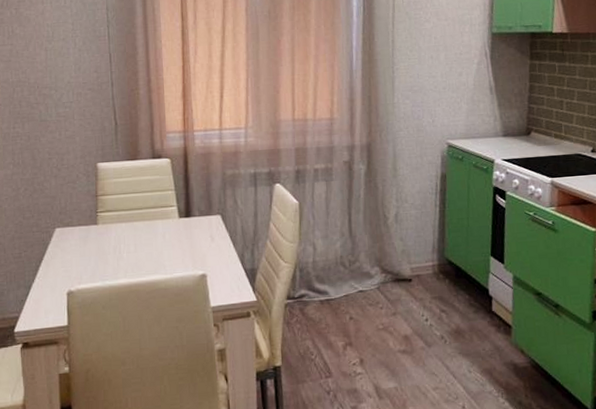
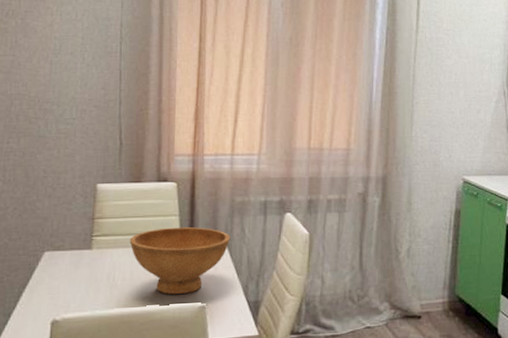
bowl: none [131,200,225,265] -> present [129,227,231,294]

